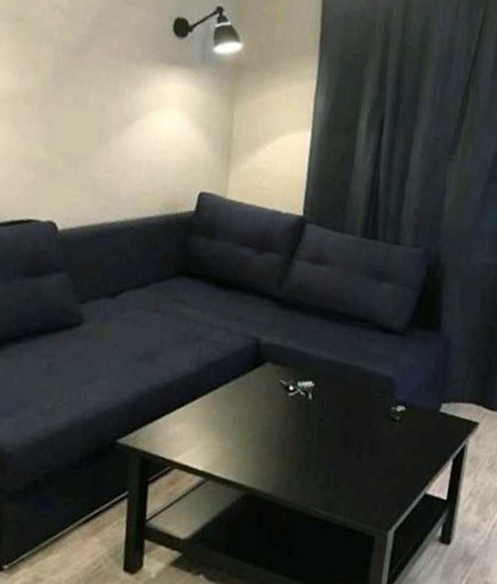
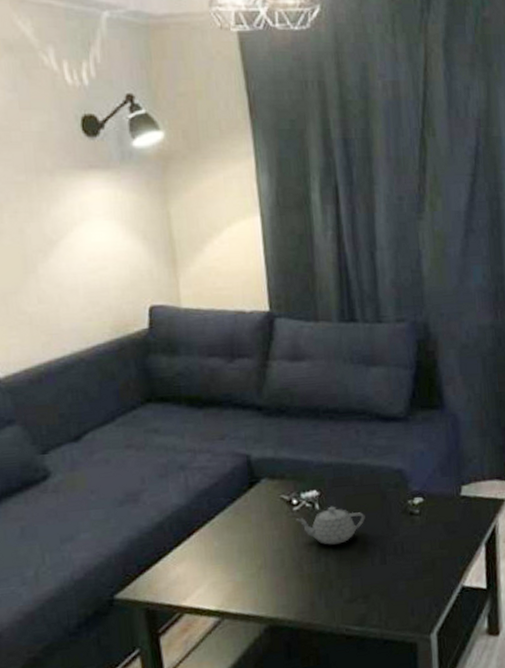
teapot: none [289,398,351,434] -> present [296,506,365,545]

